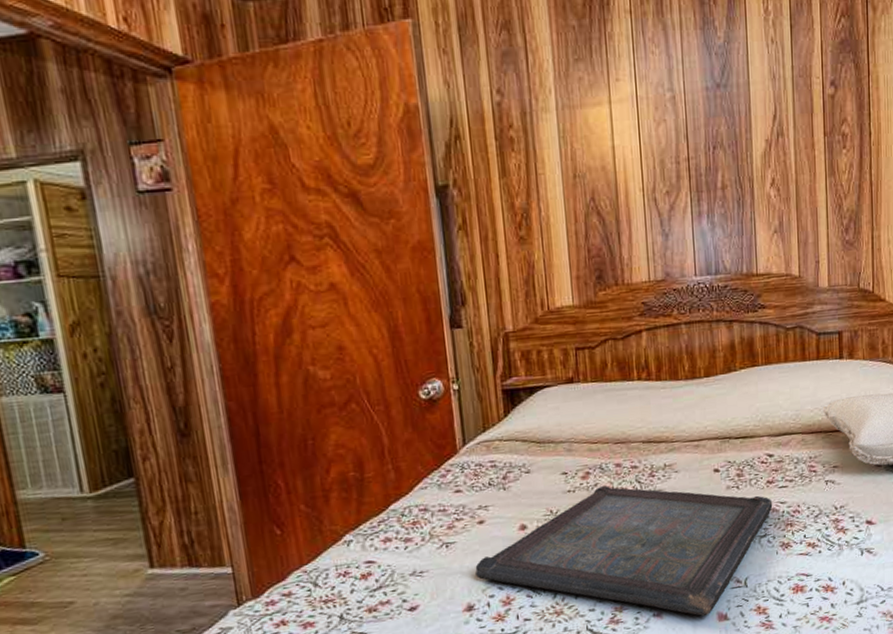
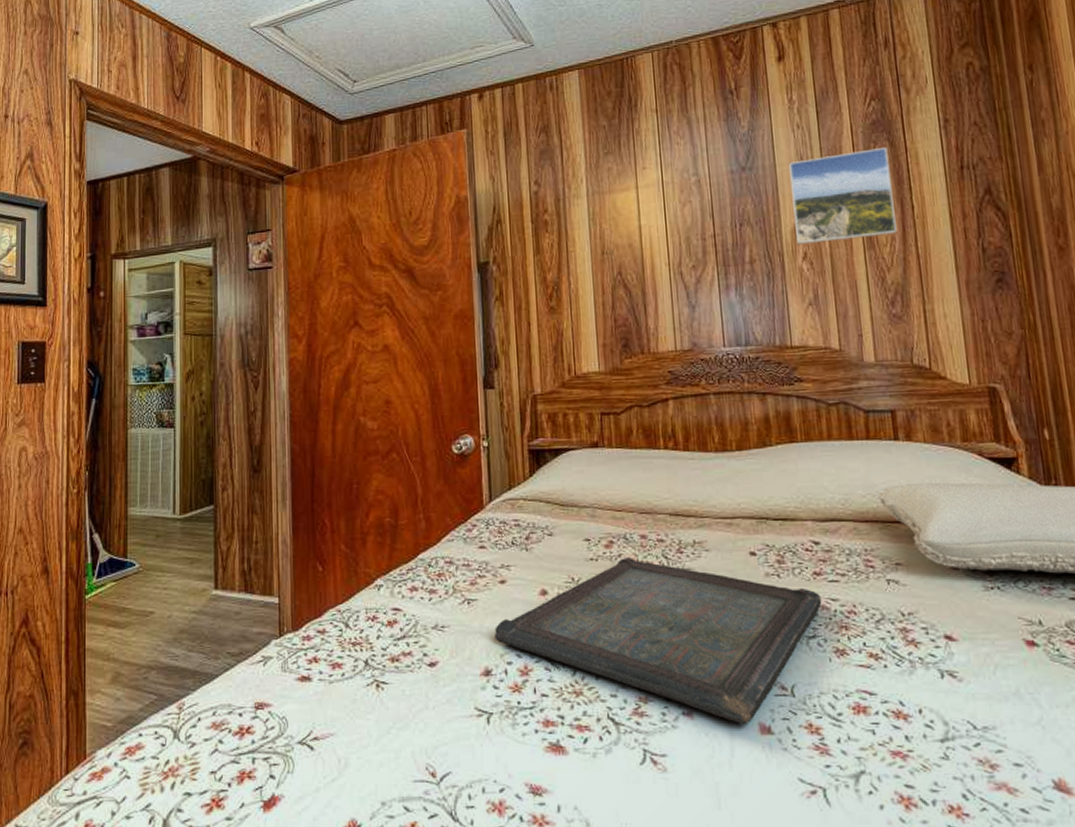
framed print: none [761,68,855,171] -> present [788,146,897,245]

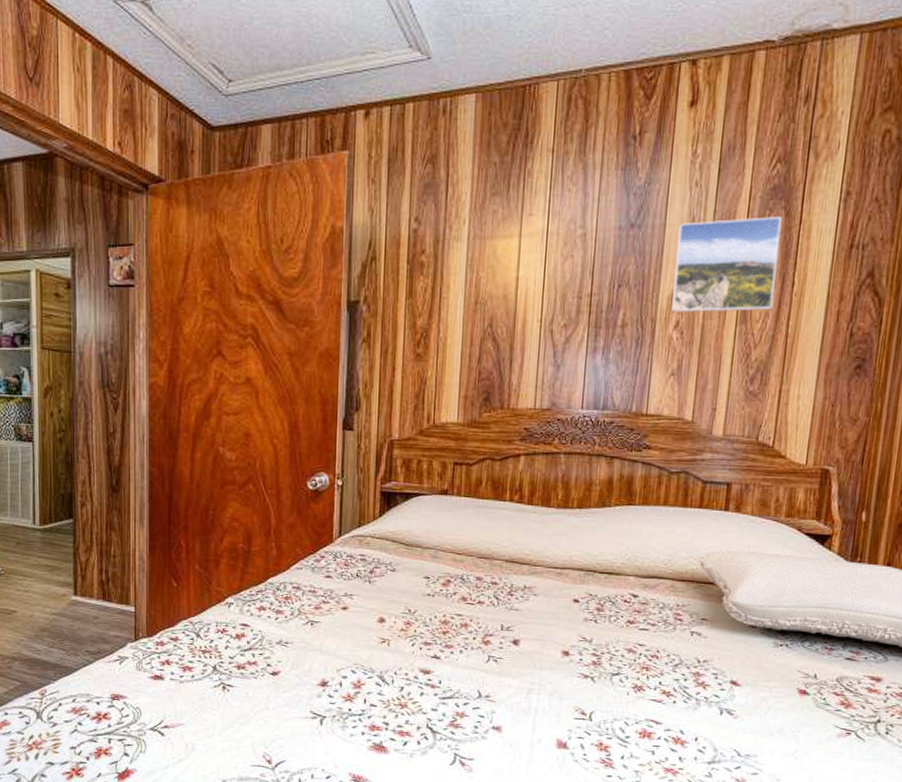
serving tray: present [495,558,822,725] -> none [333,596,631,740]

